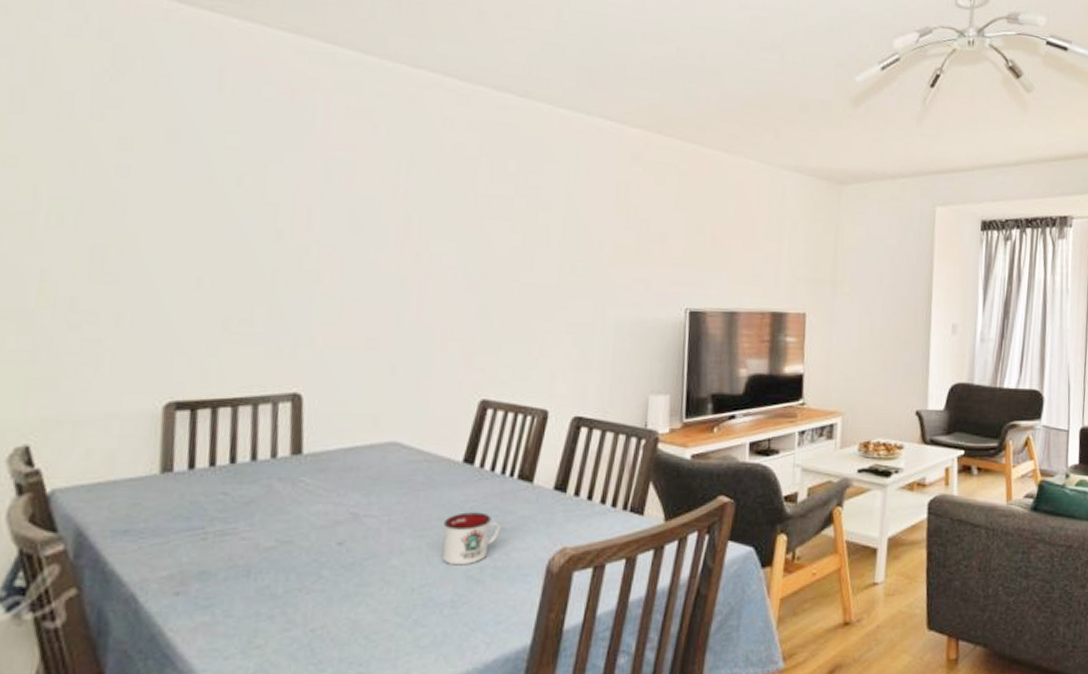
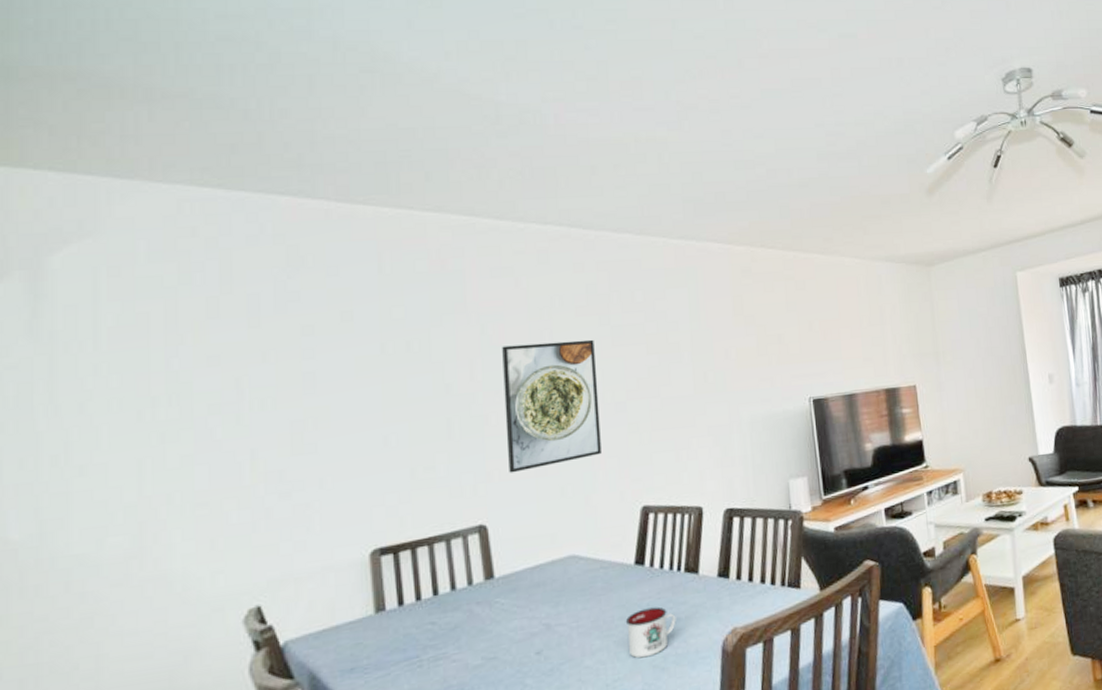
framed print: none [336,197,454,341] -> present [502,339,601,473]

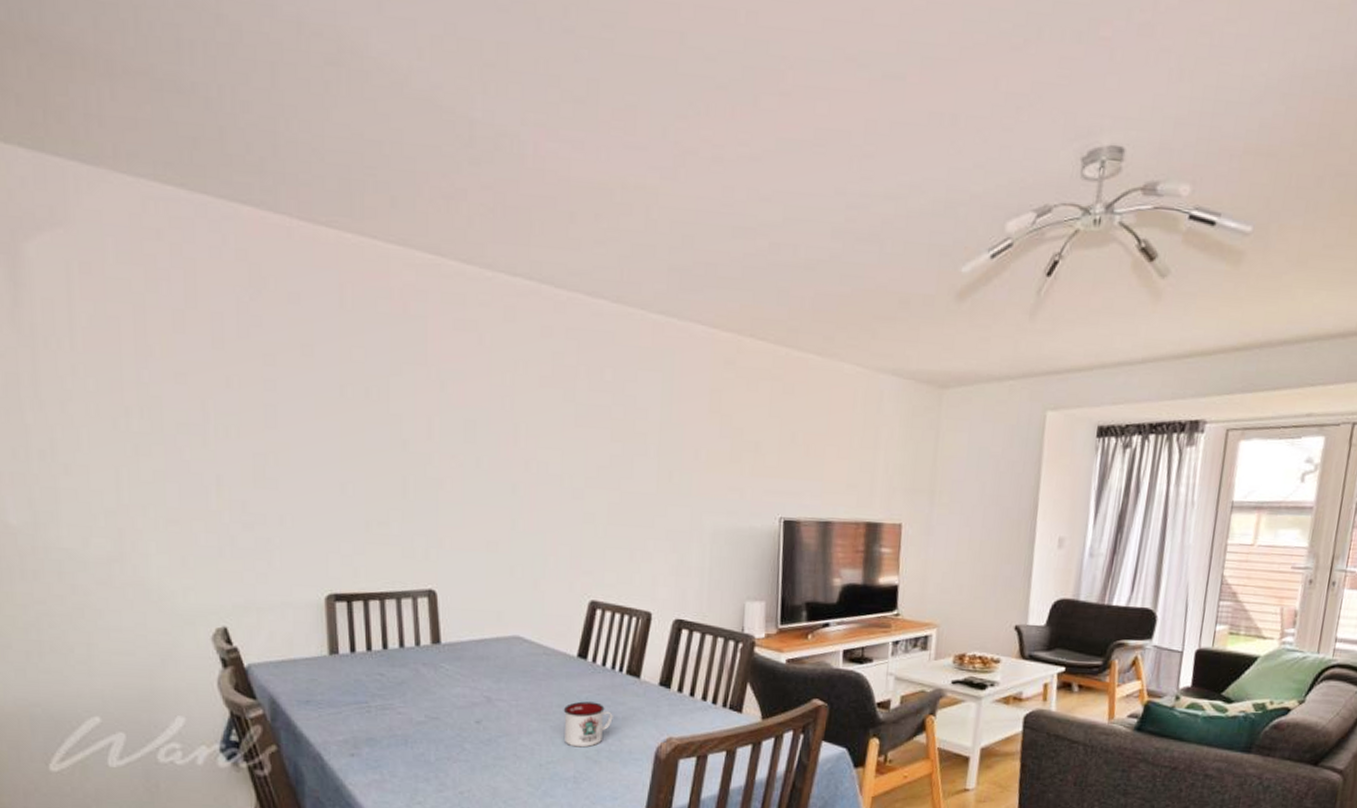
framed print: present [502,339,601,473] -> none [460,408,557,544]

